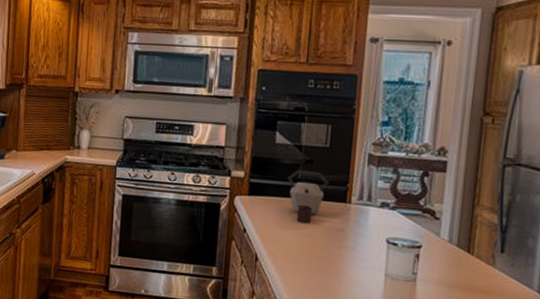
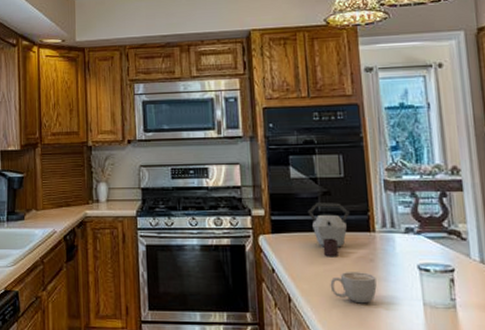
mug: none [297,238,344,270] -> present [330,272,377,304]

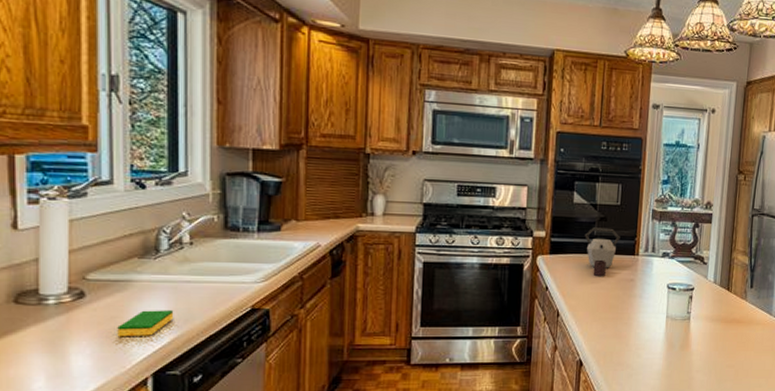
mug: present [330,272,377,304] -> none [594,290,633,317]

